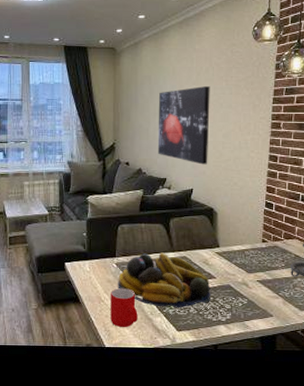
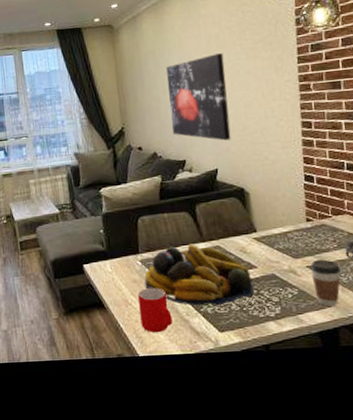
coffee cup: none [260,276,285,316] -> present [310,259,341,306]

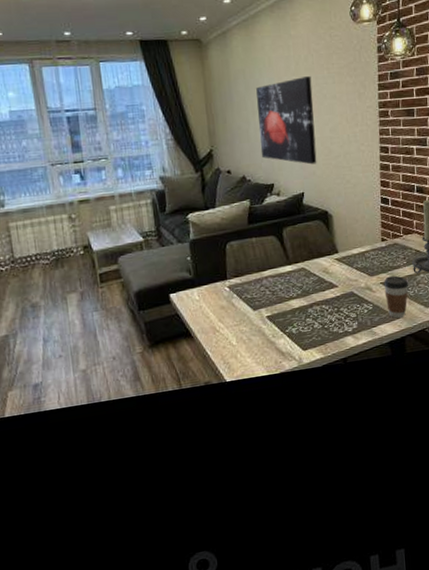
mug: present [138,288,173,333] -> none [226,313,259,357]
fruit bowl: present [145,243,254,305] -> none [232,267,335,327]

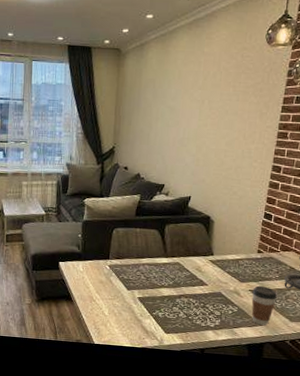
wall art: present [256,76,317,165] -> none [157,92,217,173]

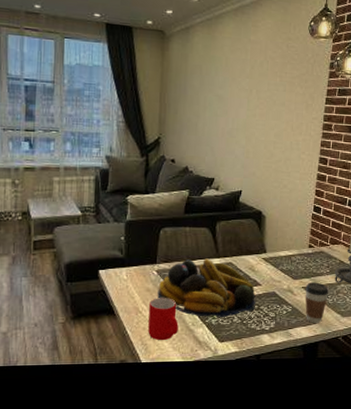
mug: none [101,289,128,327] -> present [148,298,179,341]
fruit bowl: none [109,257,202,311] -> present [157,258,256,317]

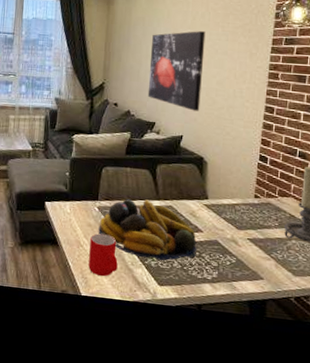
wall art: none [206,81,264,165] -> present [147,31,206,112]
coffee cup: present [305,282,328,323] -> none [250,234,277,279]

